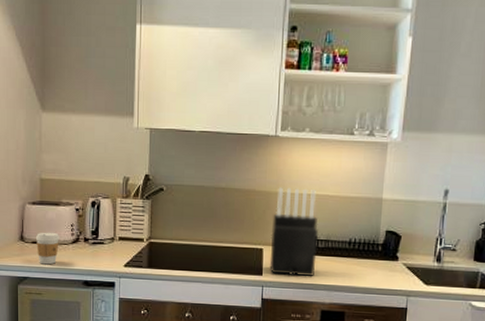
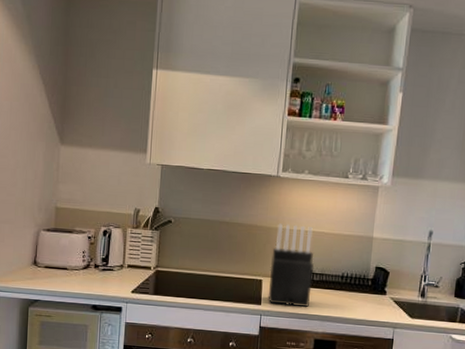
coffee cup: present [36,232,60,265] -> none [48,257,72,289]

